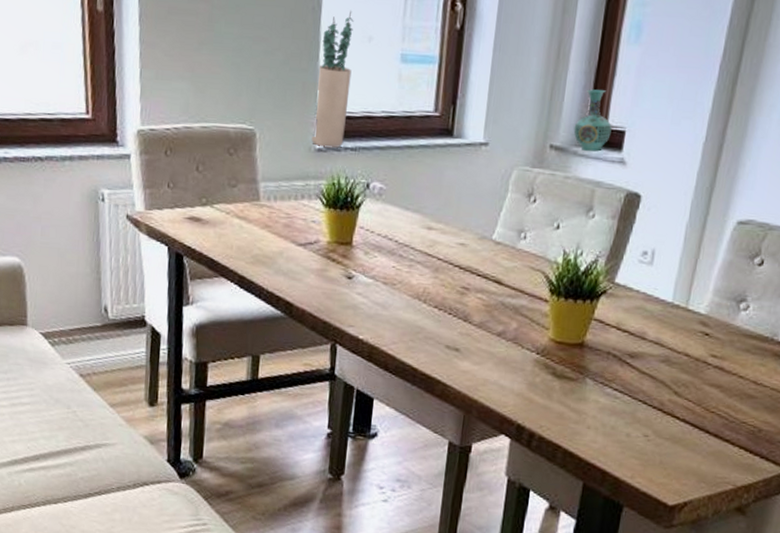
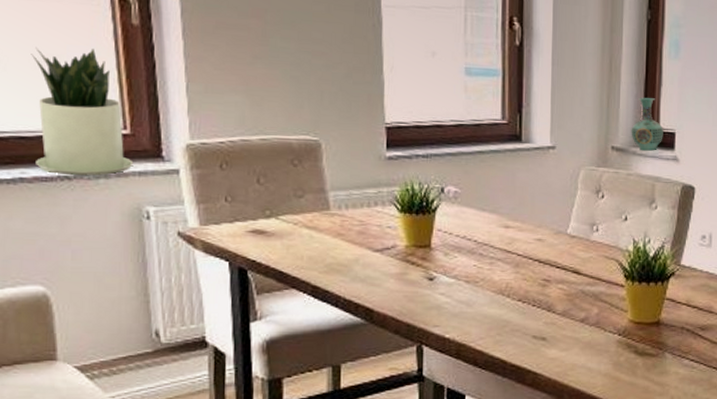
planter: none [15,34,93,158] -> present [31,47,134,176]
vase: present [311,10,354,149] -> none [380,27,417,156]

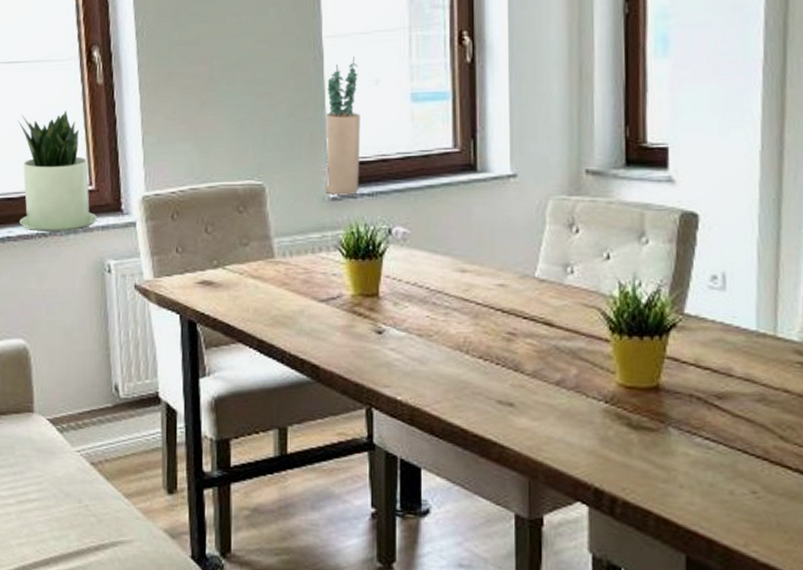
vase: none [380,27,417,156] -> present [324,56,361,196]
vase: present [631,97,664,152] -> none [609,107,652,174]

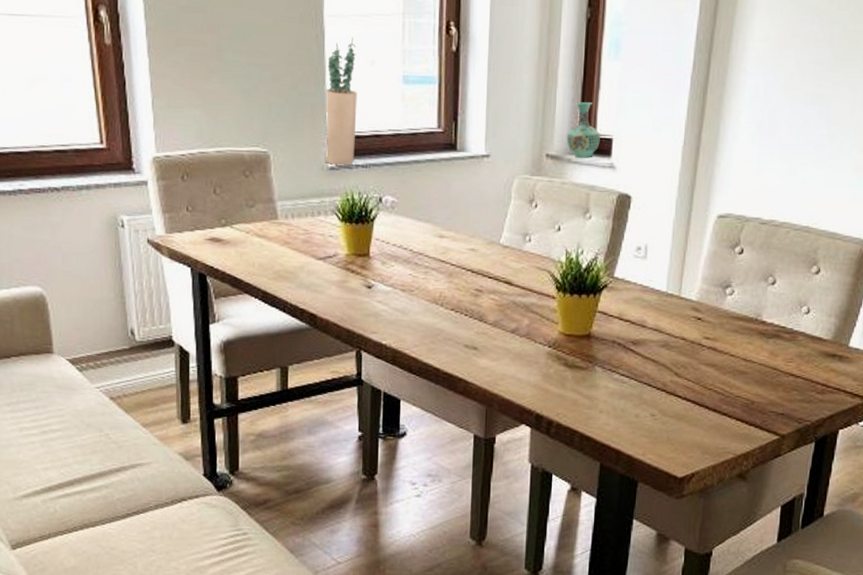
planter: present [17,111,98,233] -> none [24,68,110,188]
vase: none [609,107,652,174] -> present [566,102,600,159]

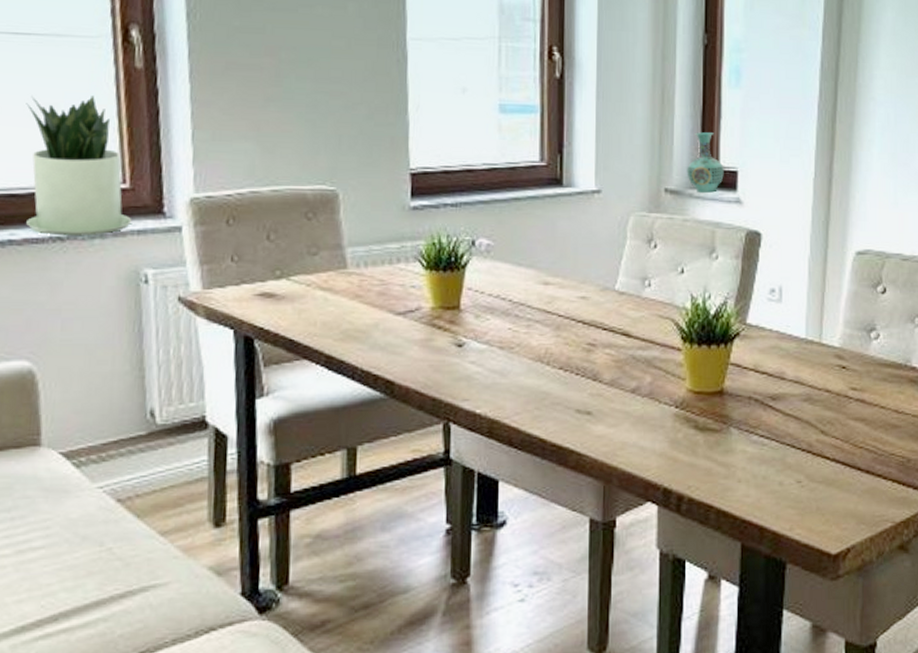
planter: none [24,68,110,188] -> present [26,96,132,237]
vase: present [323,36,357,166] -> none [404,61,446,206]

